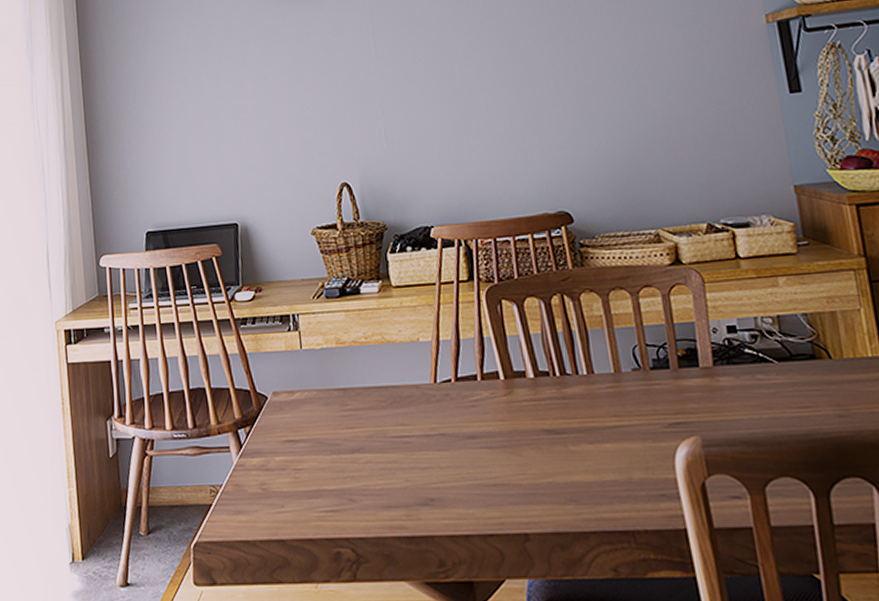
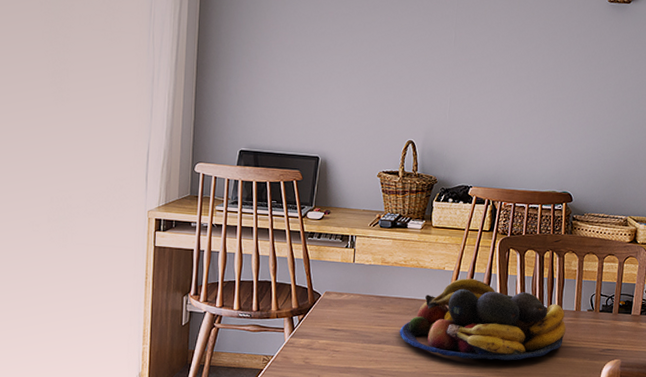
fruit bowl: none [375,347,608,461] -> present [399,278,567,361]

